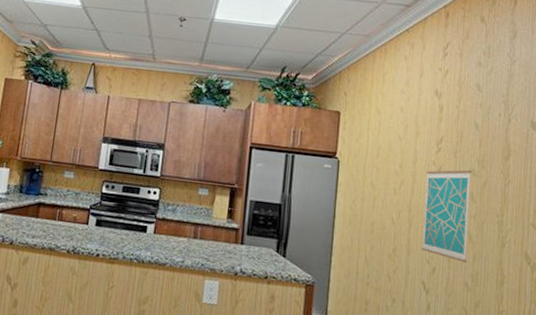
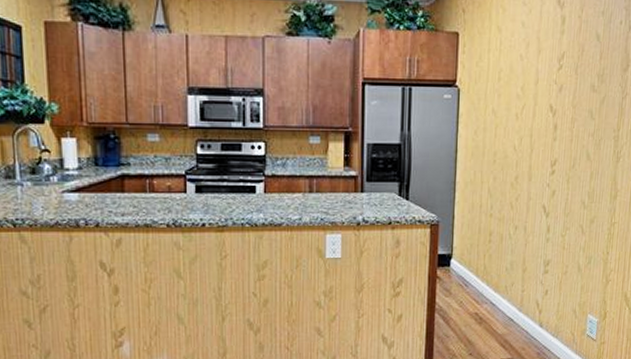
wall art: present [422,169,472,263] -> none [543,85,592,181]

